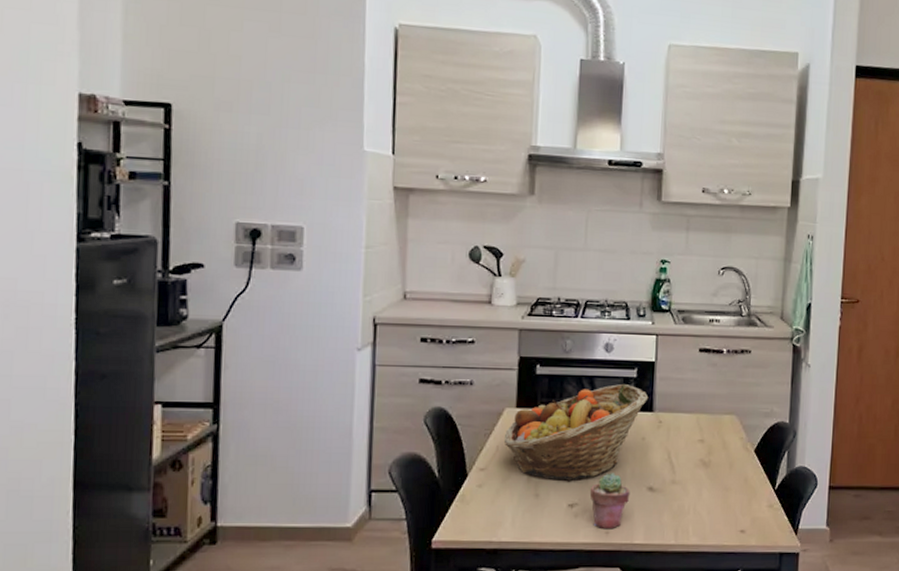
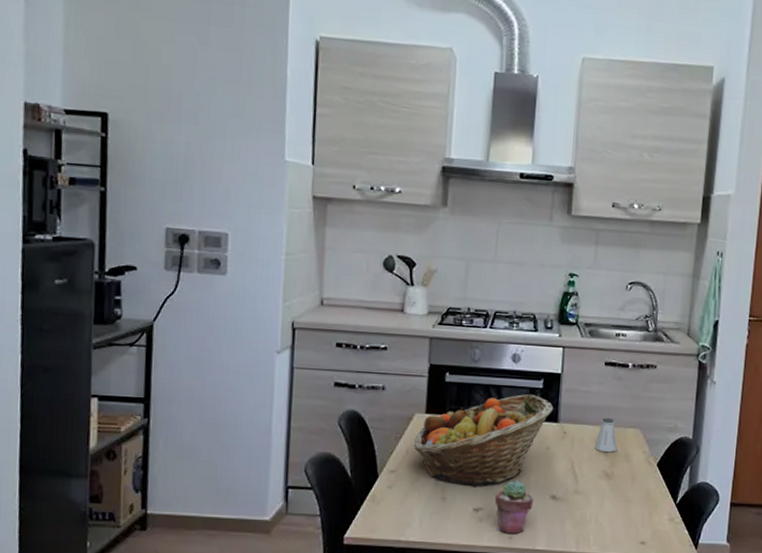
saltshaker: none [690,404,715,440] -> present [594,417,618,452]

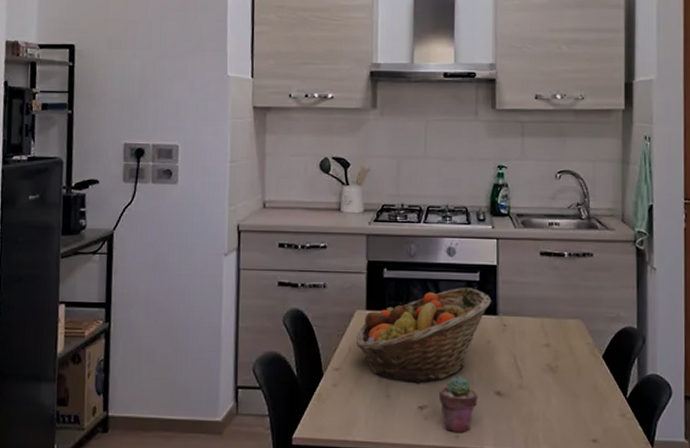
saltshaker: present [594,417,618,452] -> none [536,308,560,344]

